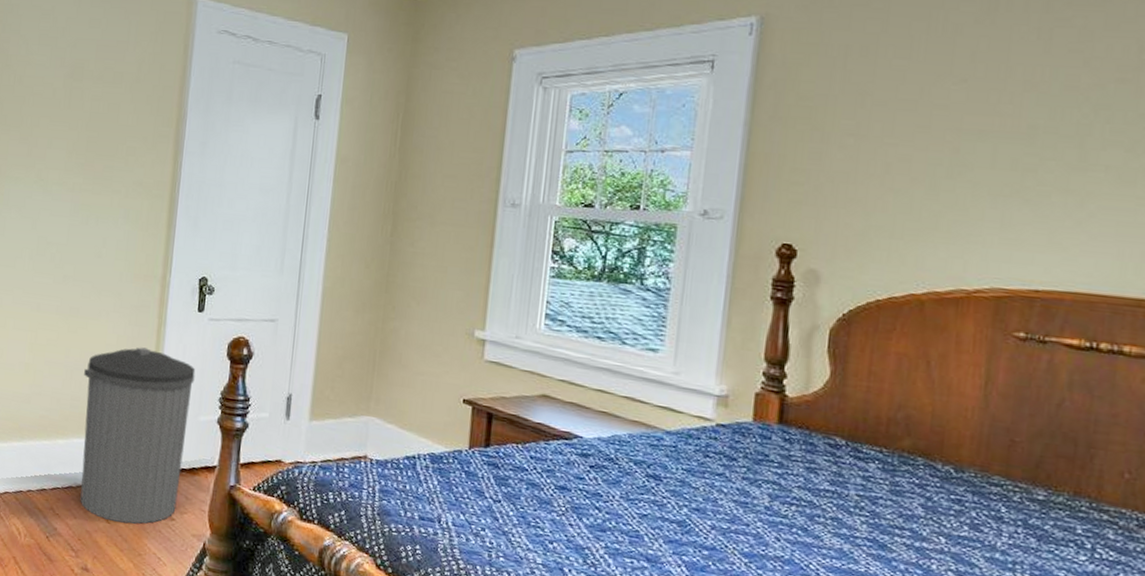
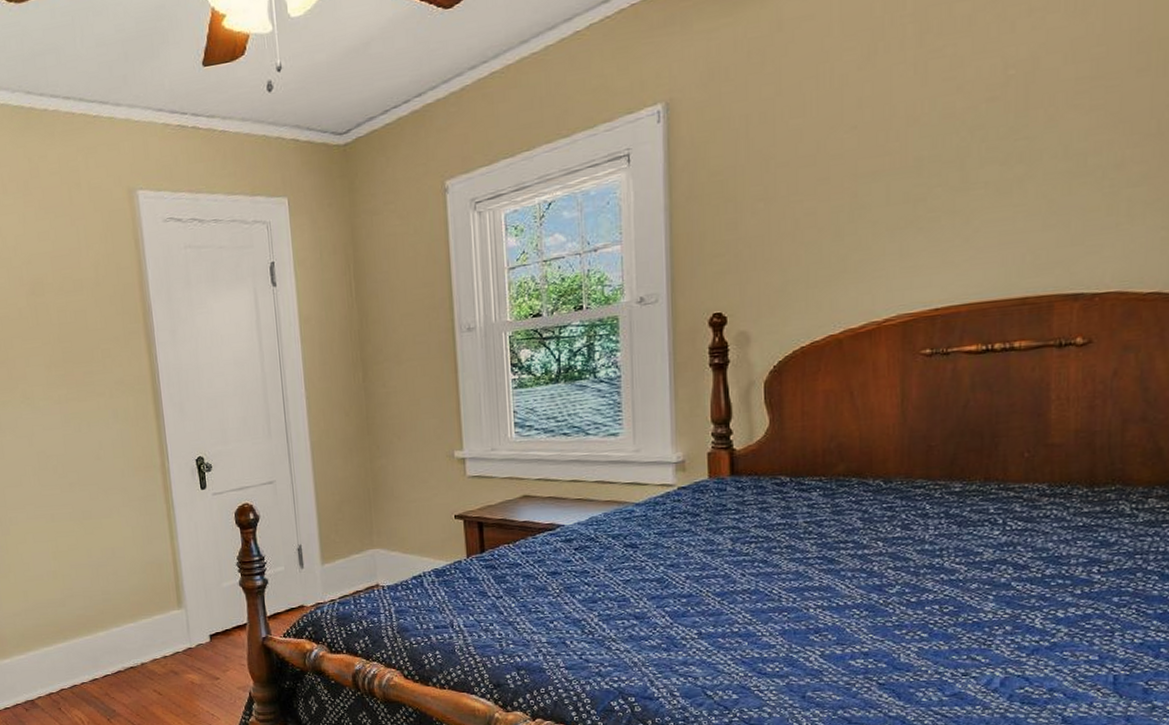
trash can: present [80,347,196,524] -> none [108,533,219,692]

